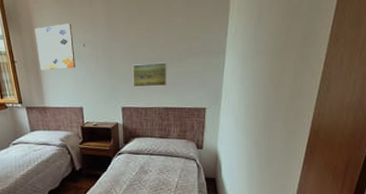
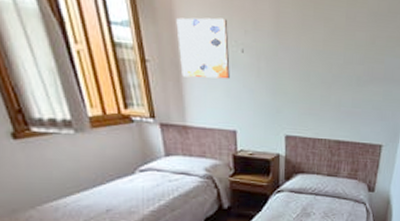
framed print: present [132,62,168,88] -> none [301,83,344,115]

